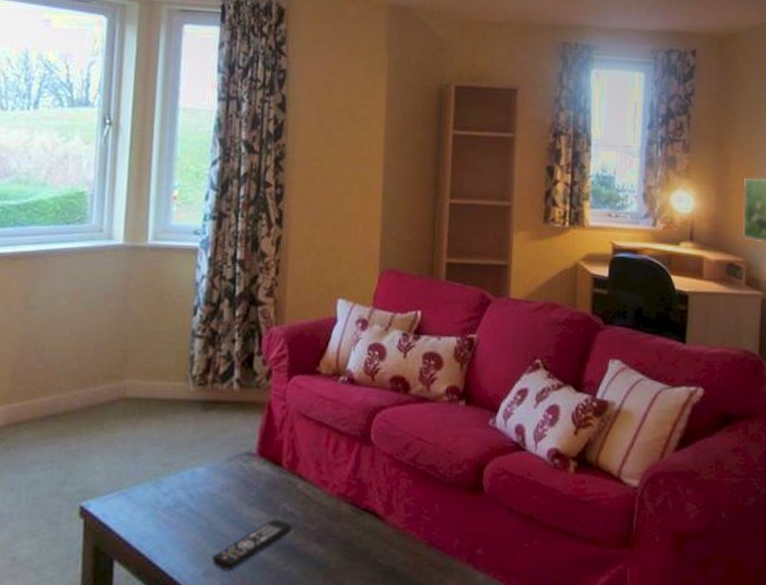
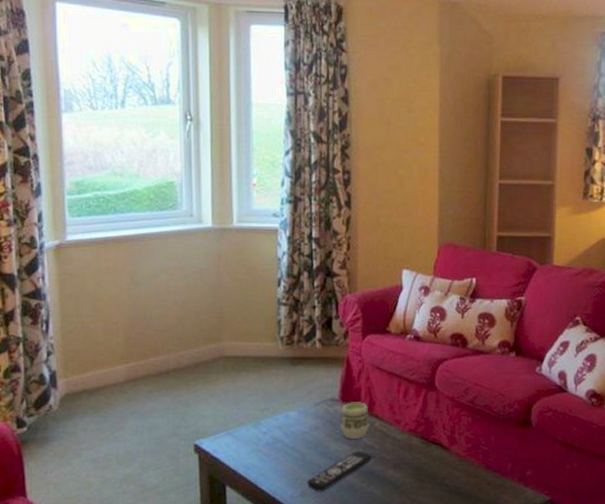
cup: none [256,457,292,504] -> present [340,402,370,439]

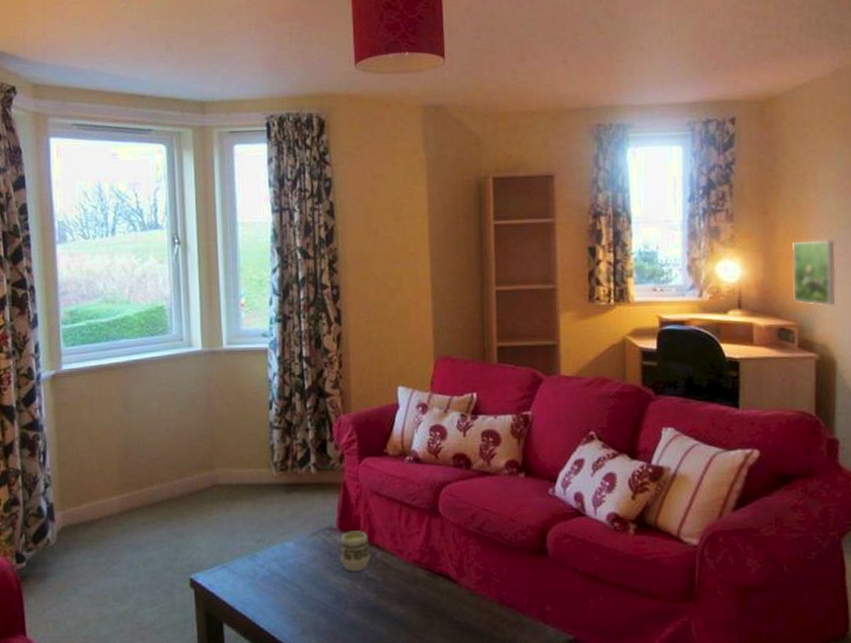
remote control: present [306,450,372,492] -> none [306,584,375,630]

